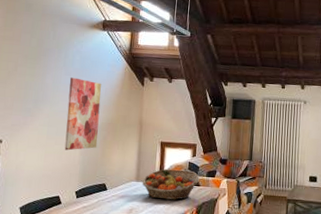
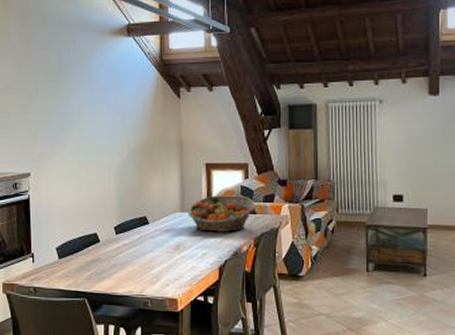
wall art: present [64,77,101,151] -> none [96,95,134,180]

